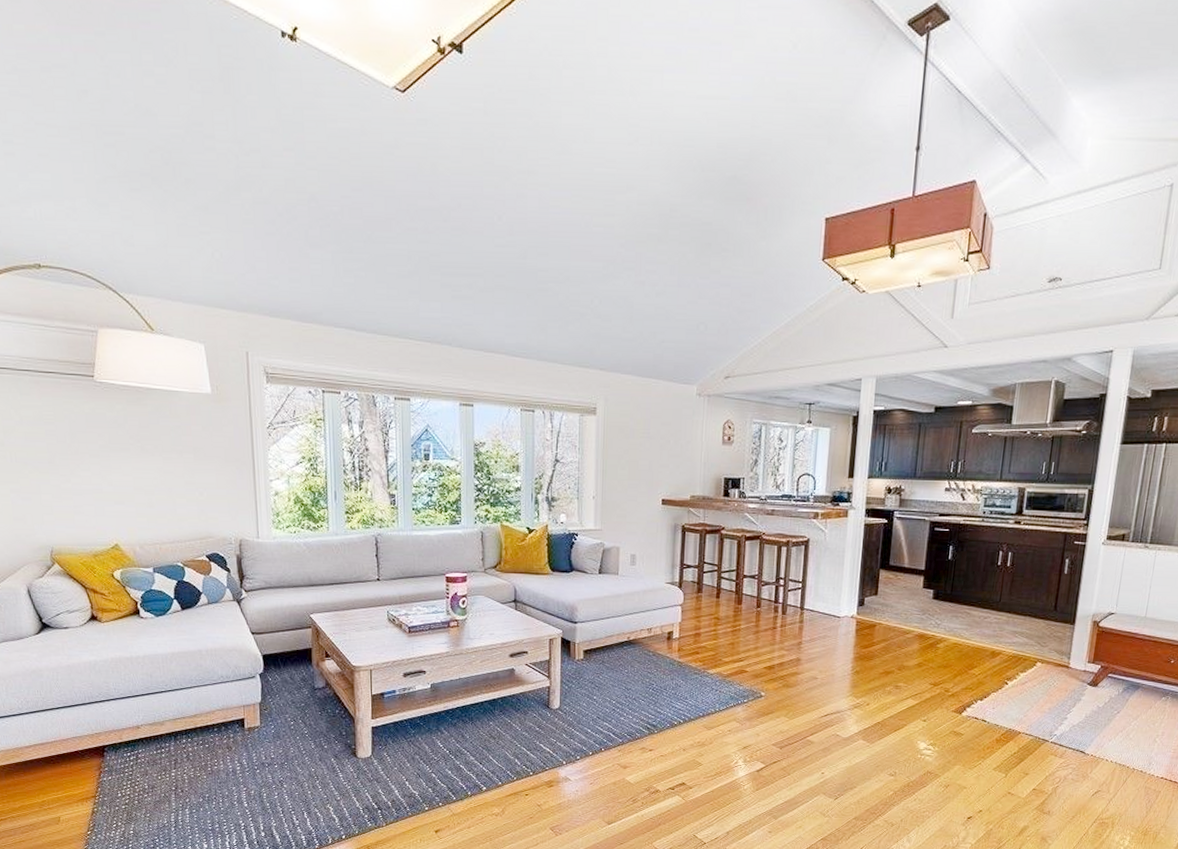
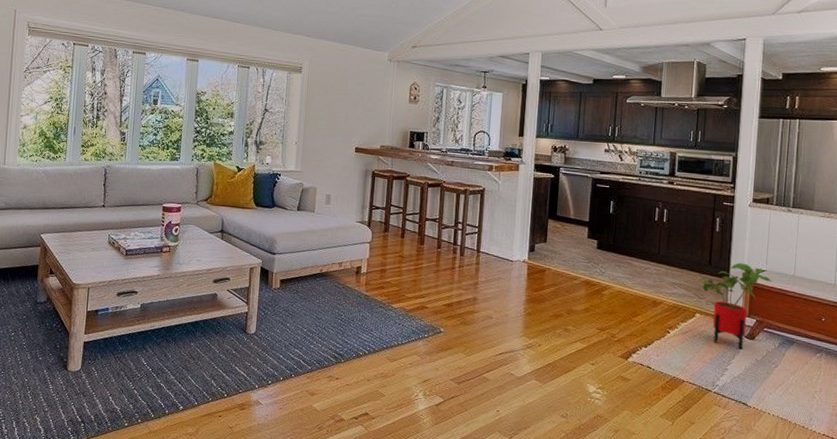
house plant: none [1045,606,1122,697] -> present [702,262,773,350]

